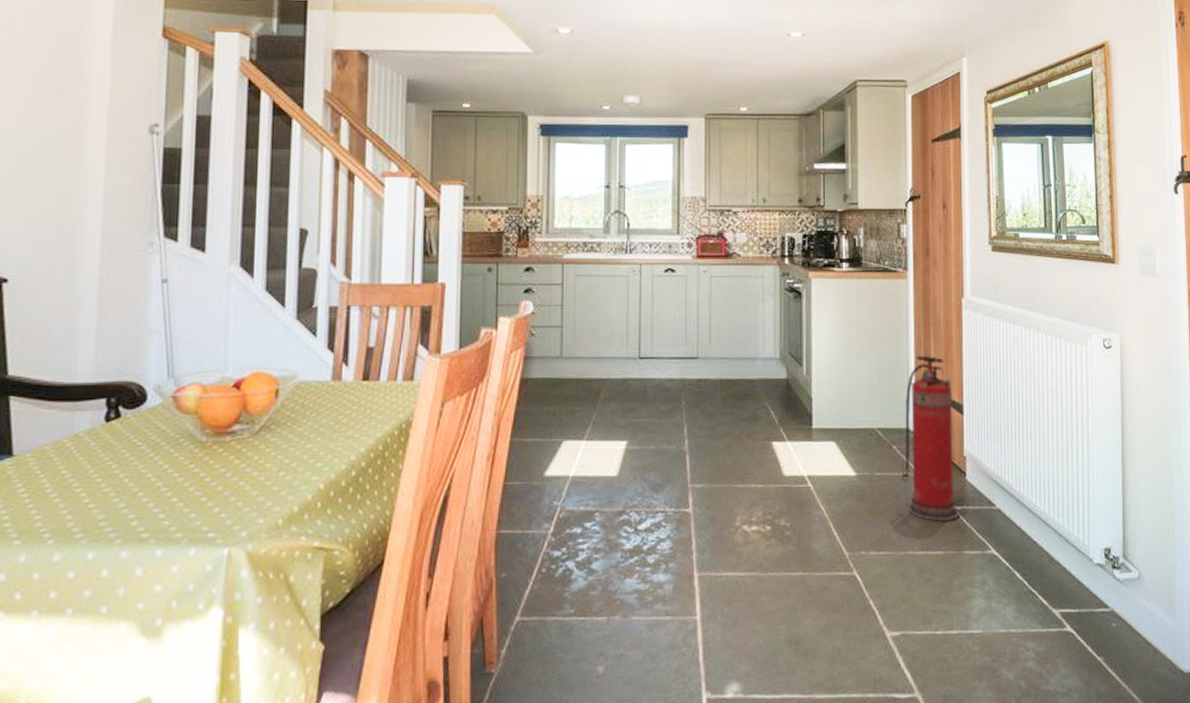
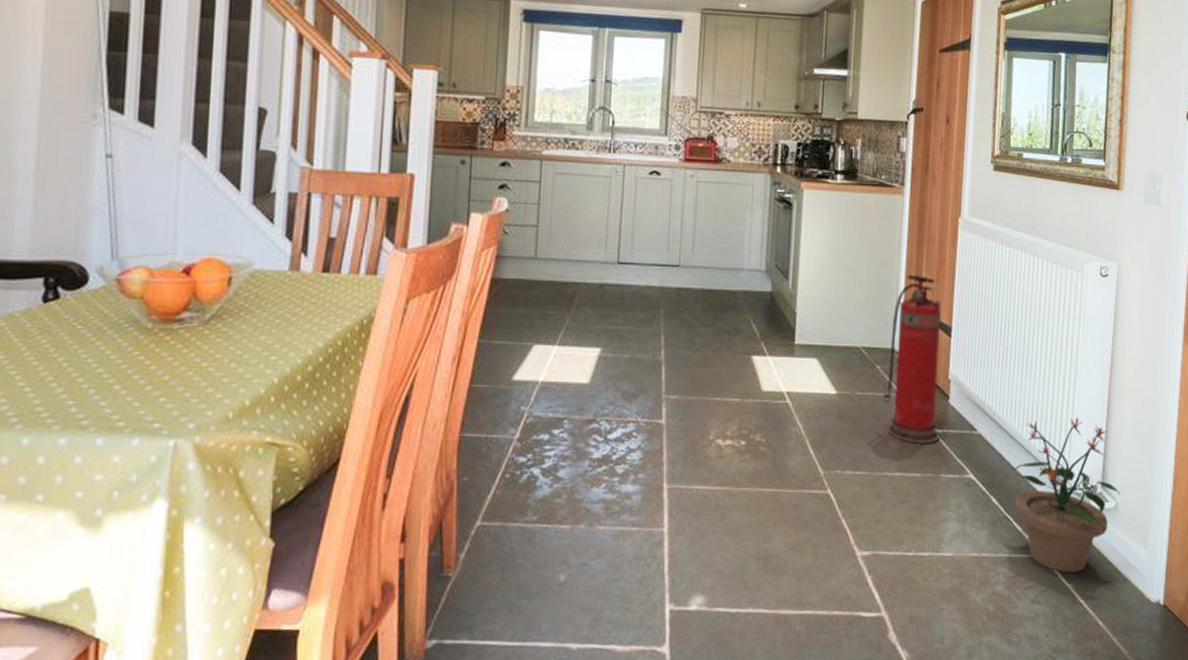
potted plant: none [1035,488,1143,646] -> present [1014,417,1120,573]

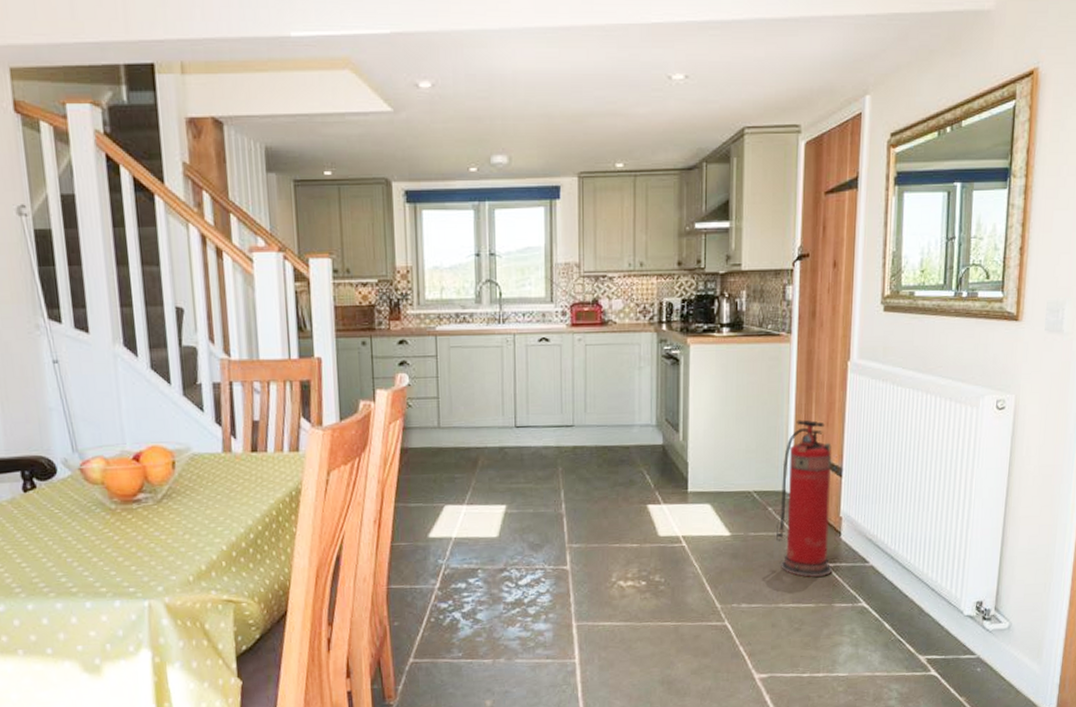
potted plant: present [1014,417,1120,573] -> none [906,546,1014,688]

